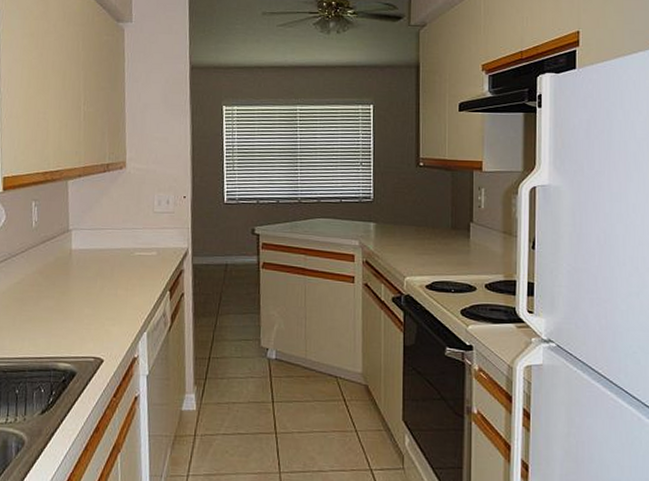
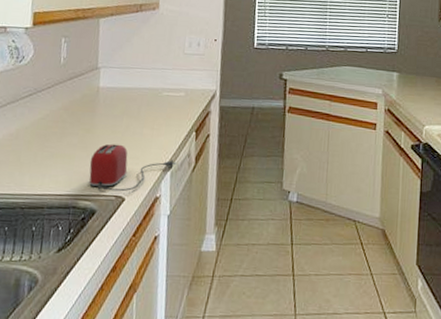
toaster: none [67,305,153,353] -> present [89,144,177,192]

